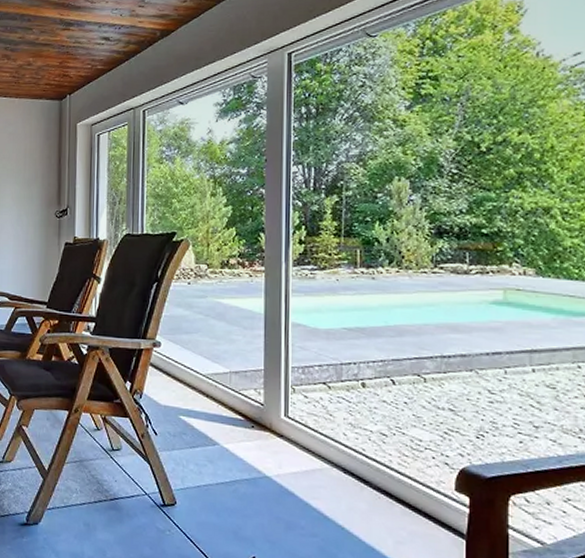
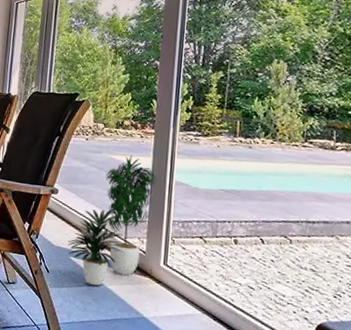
potted plant: none [175,297,272,445] -> present [67,155,158,286]

